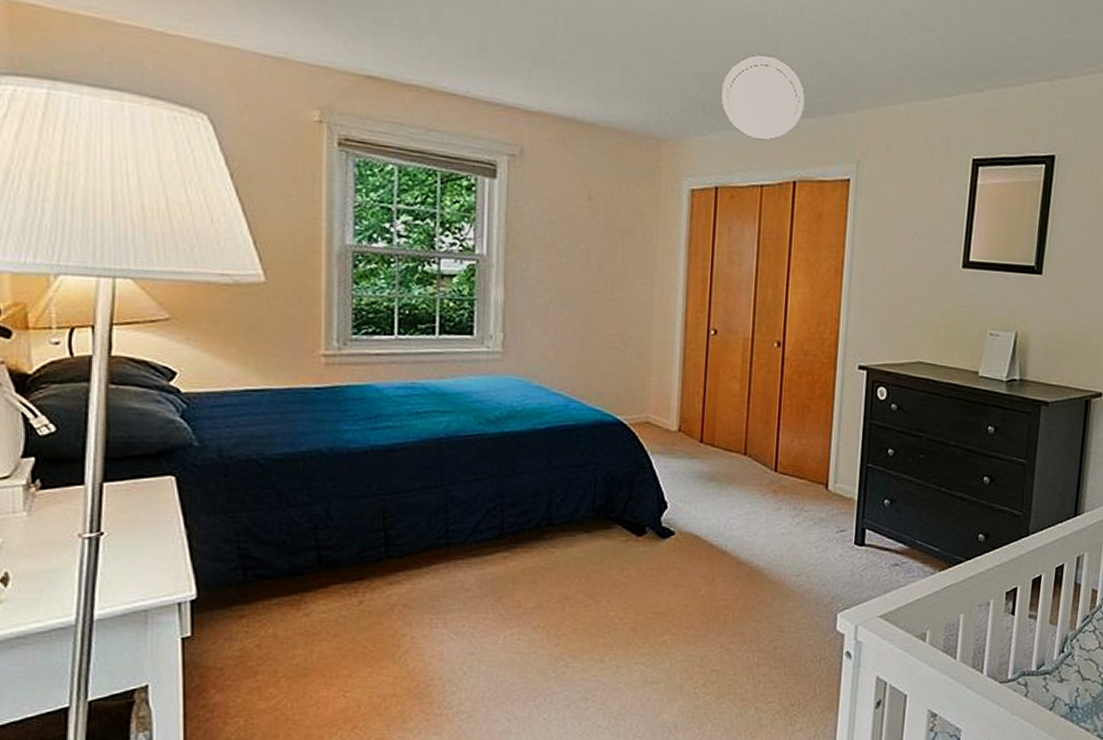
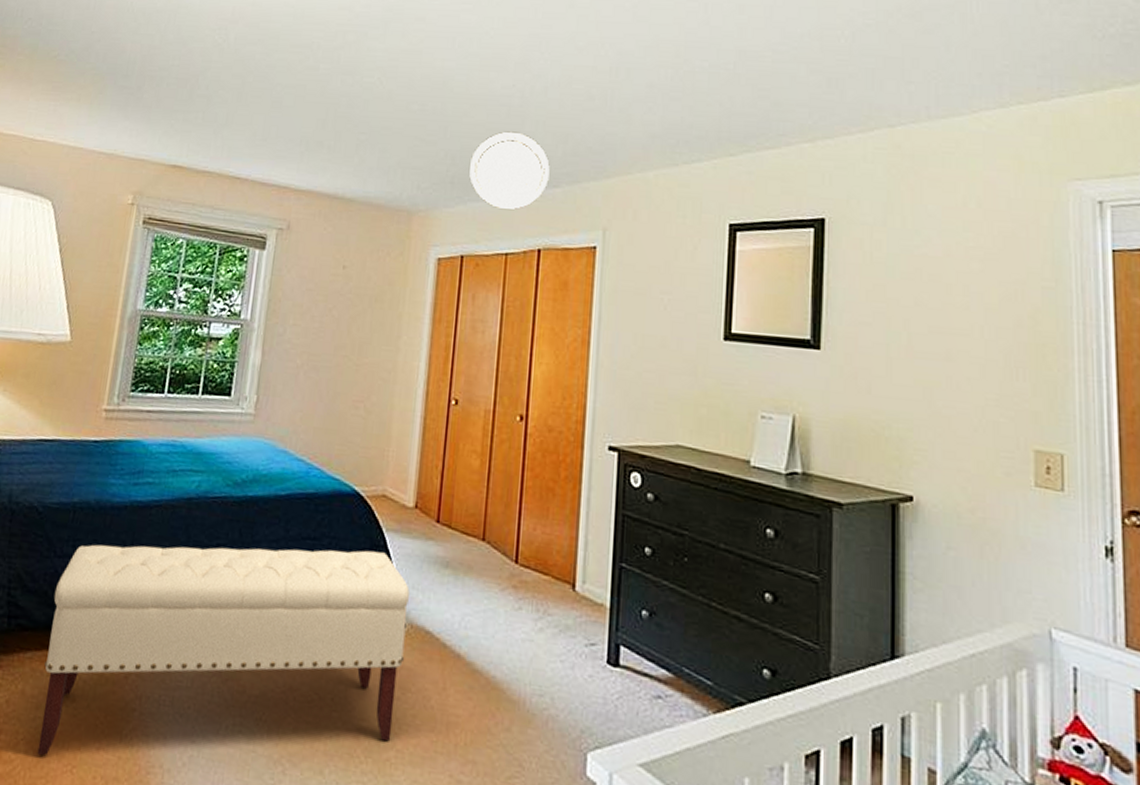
bench: none [294,472,677,686] -> present [37,544,410,755]

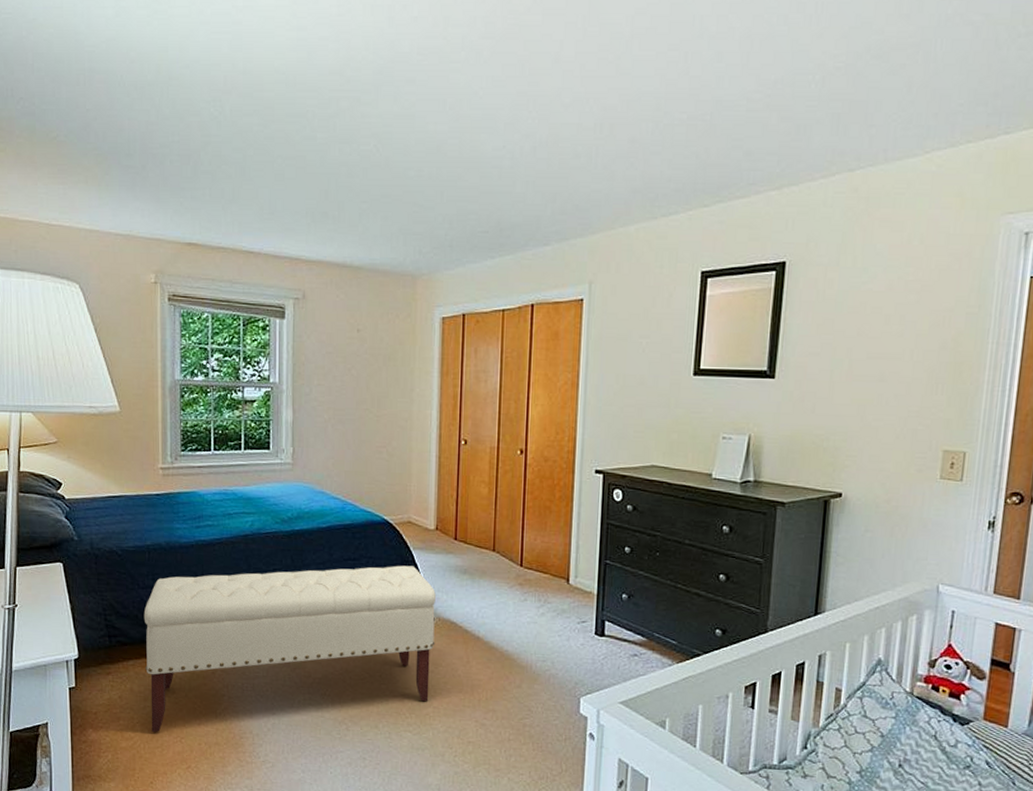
ceiling light: present [469,131,550,211] -> none [465,193,540,270]

